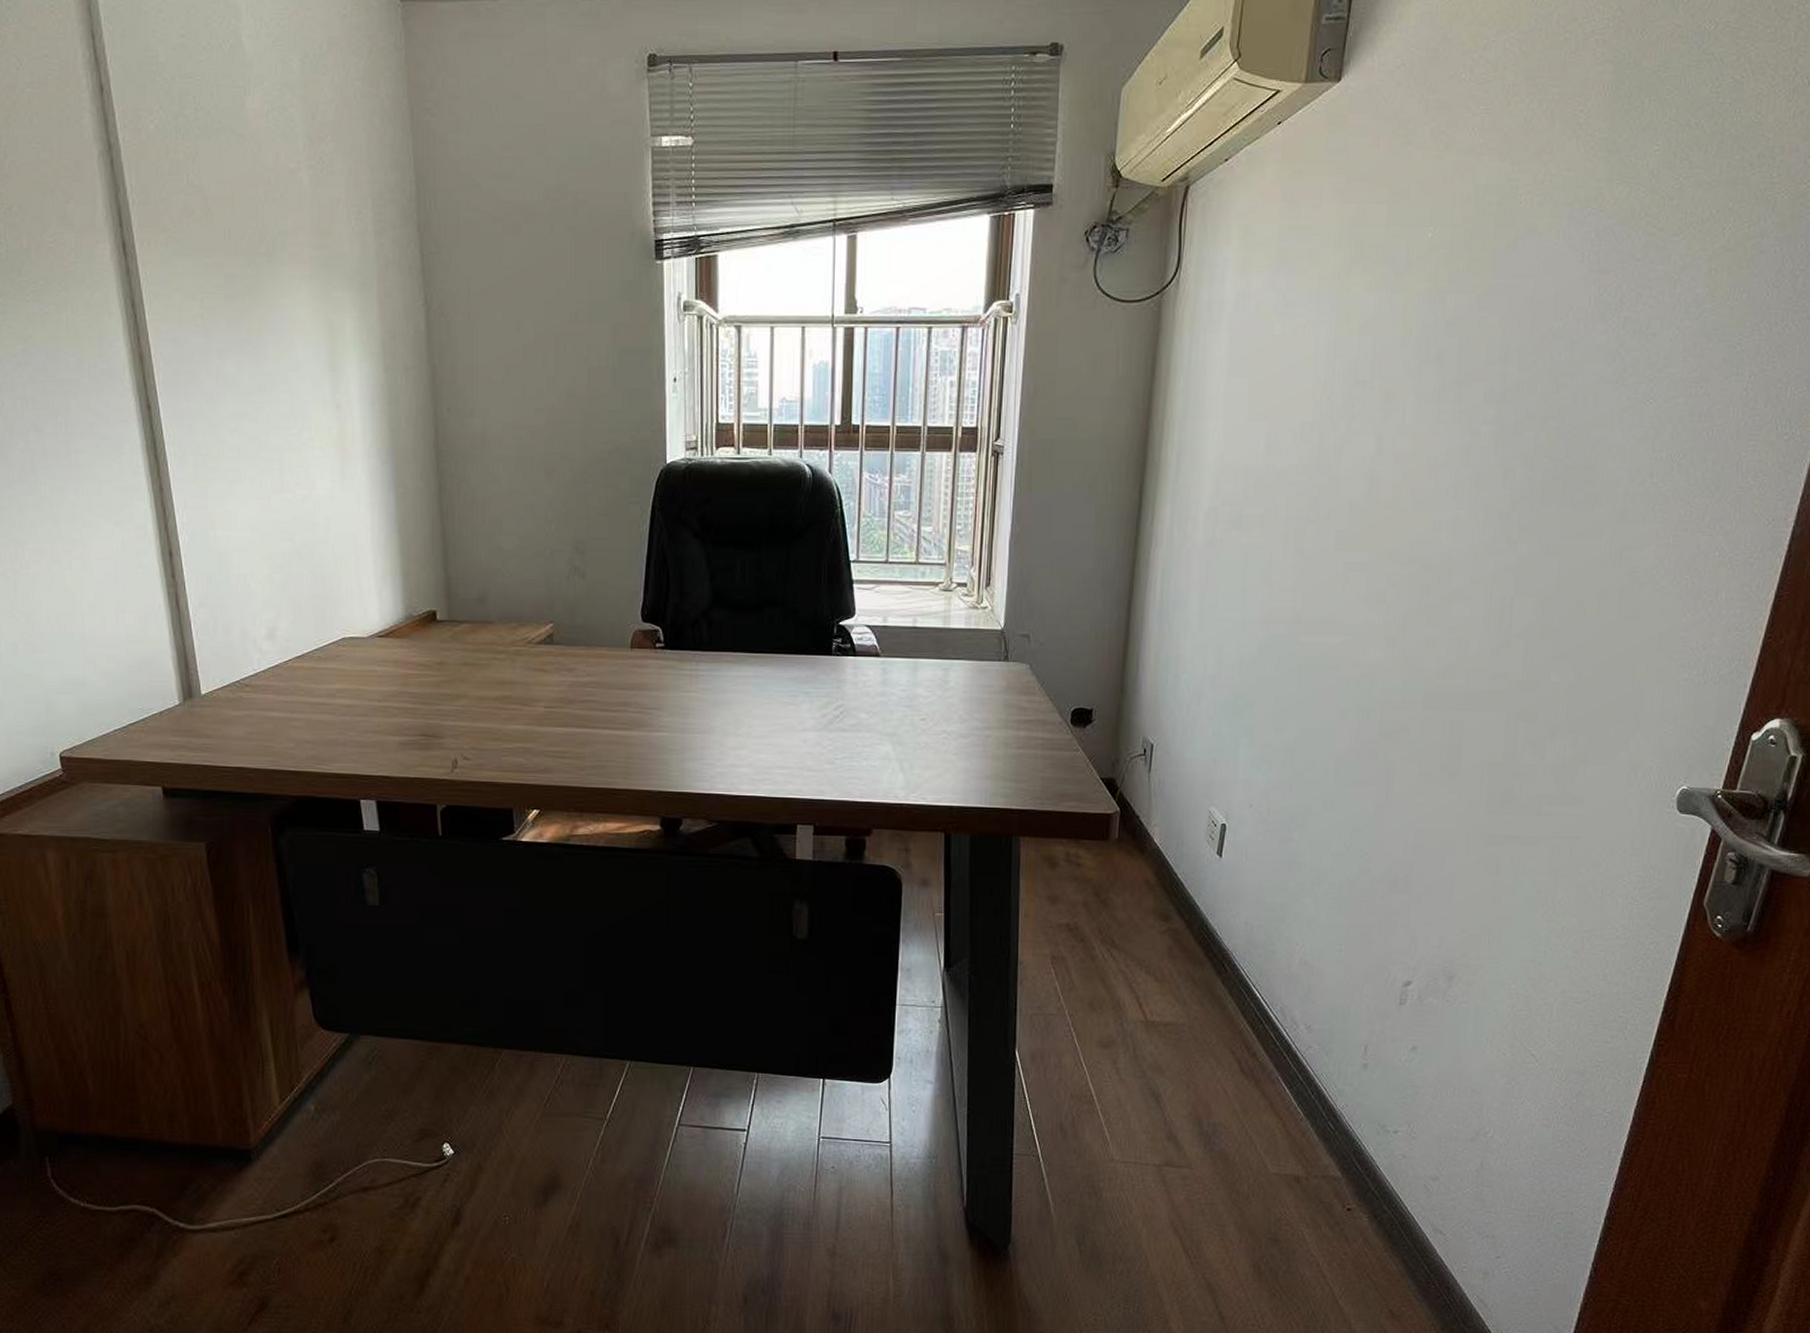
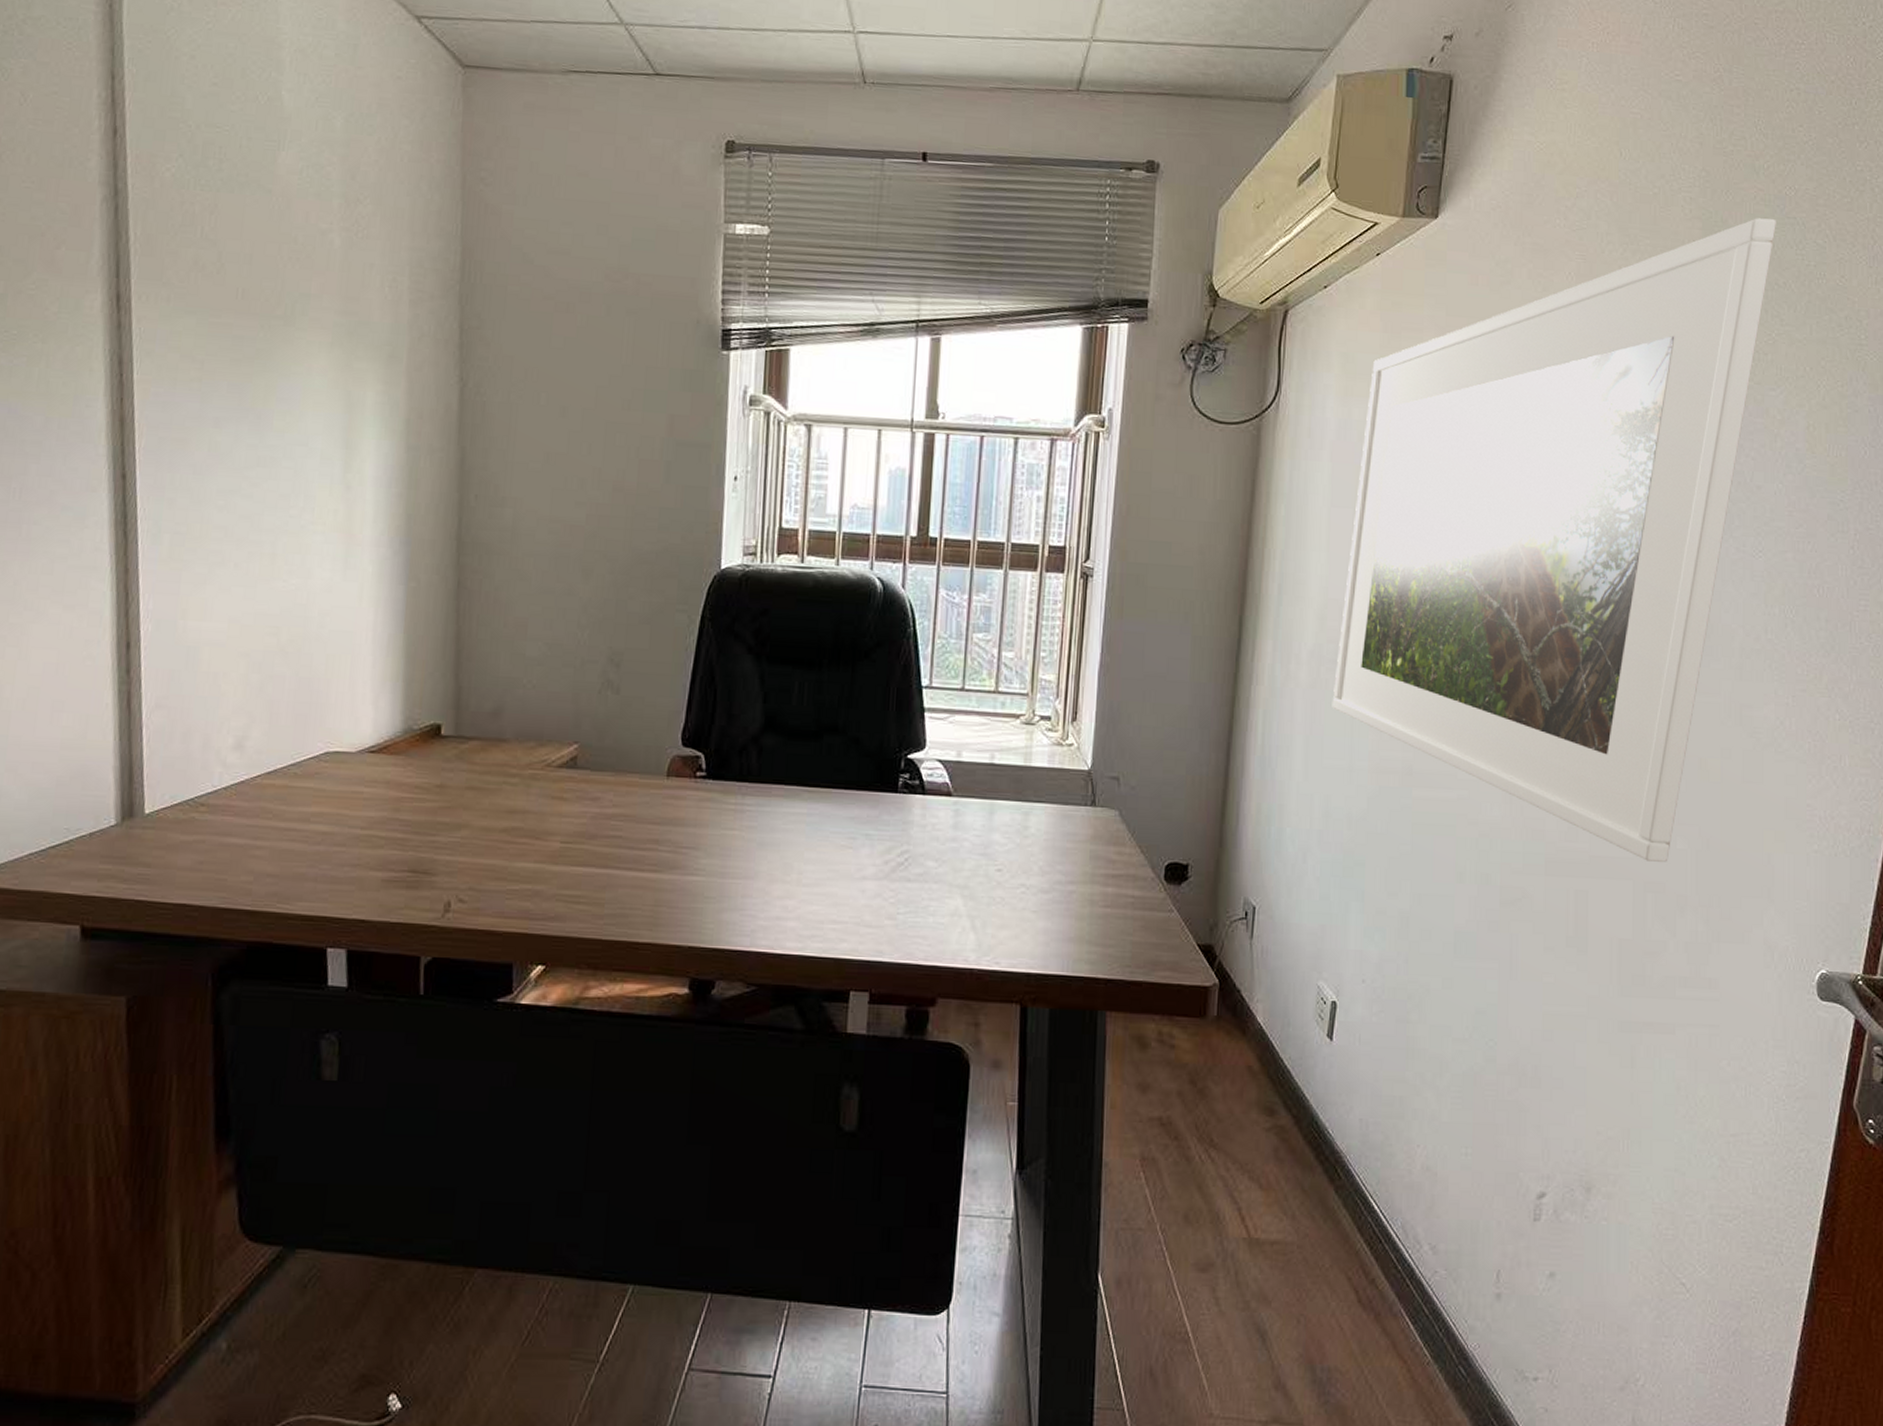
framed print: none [1226,57,1694,695] -> present [1332,218,1777,863]

